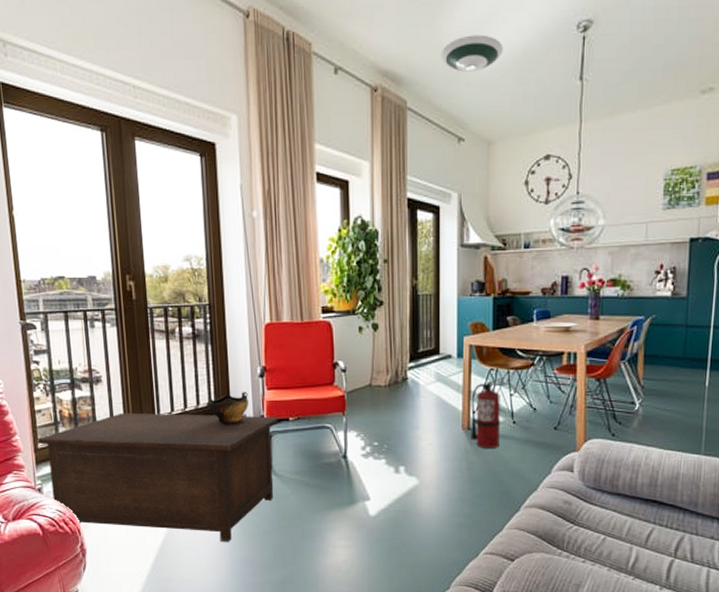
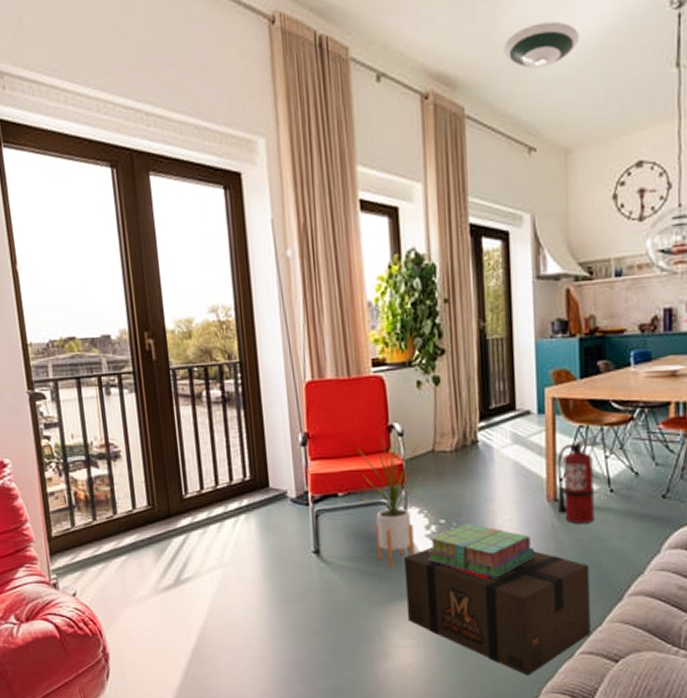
cabinet: present [37,413,278,542] -> none [50,491,325,643]
decorative bowl: present [206,392,248,425] -> none [241,464,290,504]
house plant: none [308,370,361,481] -> present [358,434,423,568]
cardboard box: none [342,464,494,572] -> present [404,547,591,676]
stack of books: none [363,446,450,491] -> present [428,523,534,578]

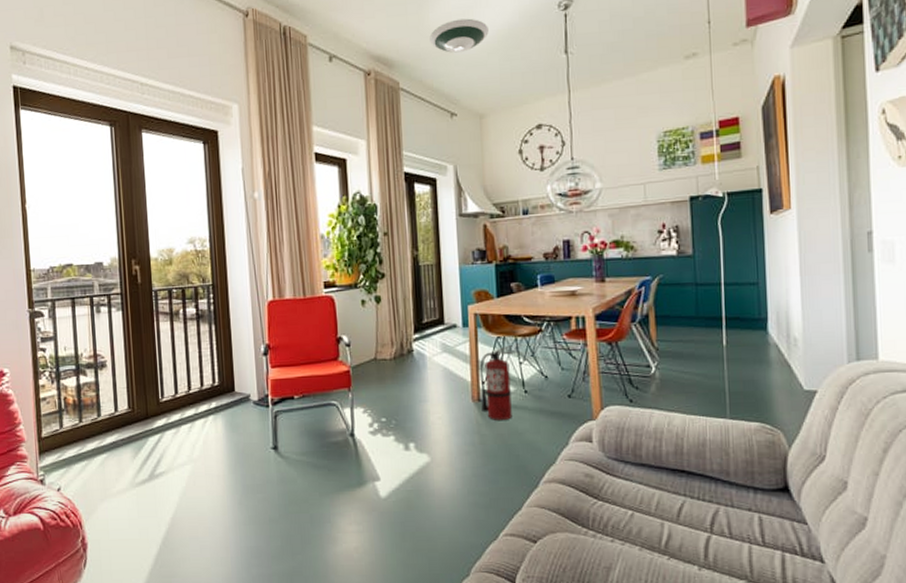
house plant: present [358,434,423,568] -> none [312,345,367,462]
cardboard box: present [404,547,591,676] -> none [350,442,512,557]
stack of books: present [428,523,534,578] -> none [371,421,462,469]

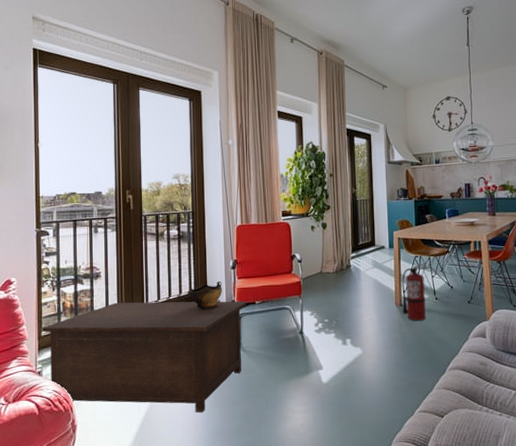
cabinet: none [41,395,283,531] -> present [41,300,247,413]
decorative bowl: none [210,371,253,406] -> present [187,281,222,309]
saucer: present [429,18,489,53] -> none [368,16,412,41]

